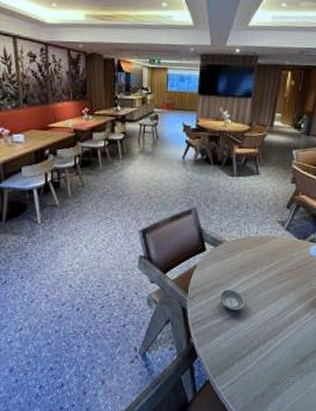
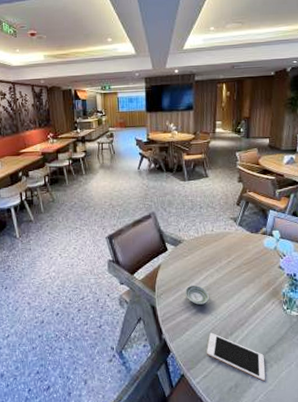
cell phone: none [236,339,295,391] -> present [207,332,266,381]

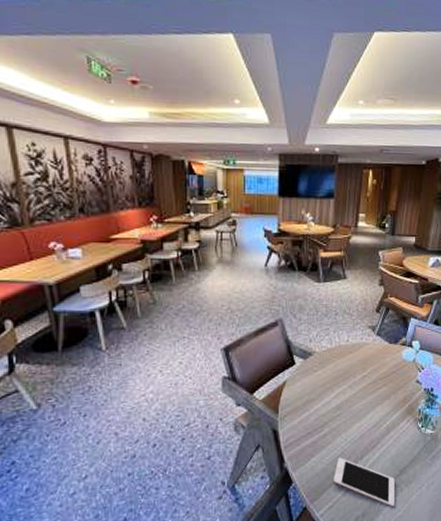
saucer: present [184,285,210,305] -> none [312,403,340,427]

